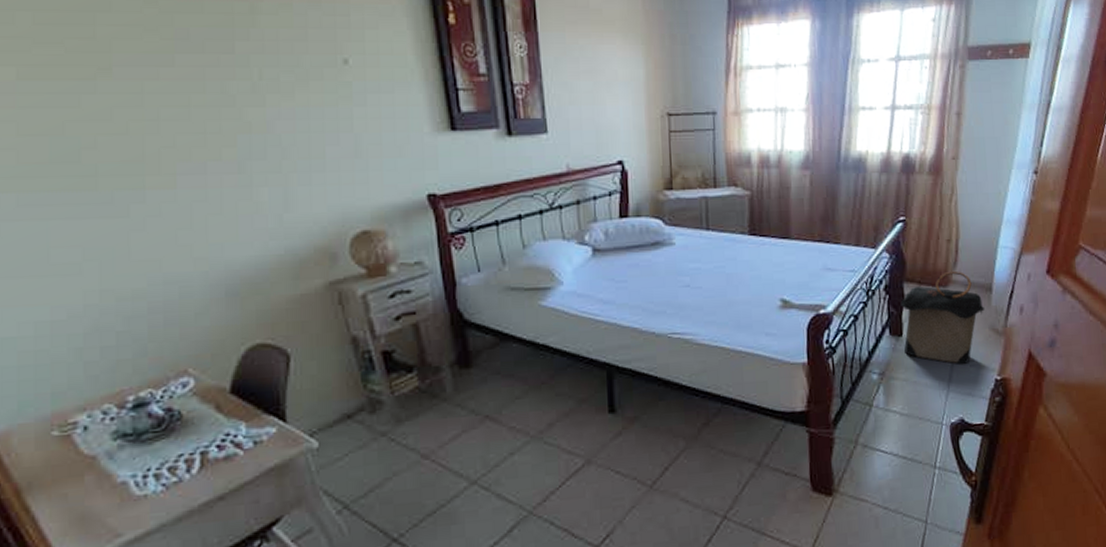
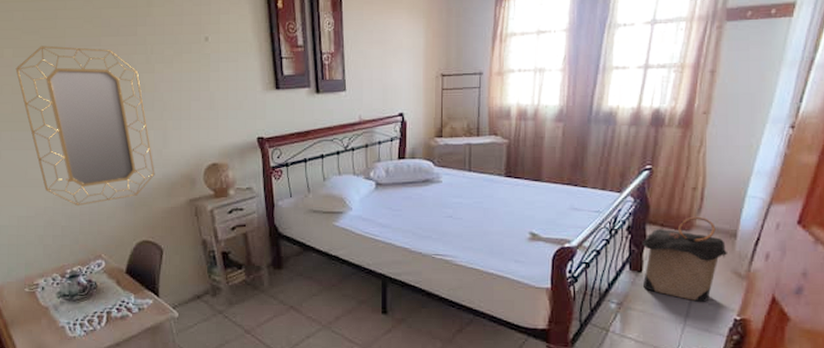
home mirror: none [22,64,273,301] -> present [15,45,155,207]

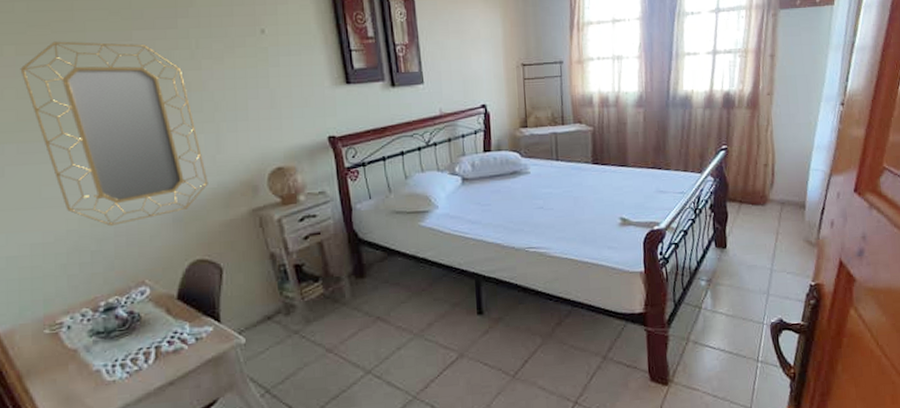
laundry hamper: present [642,216,728,302] -> none [724,191,800,272]

